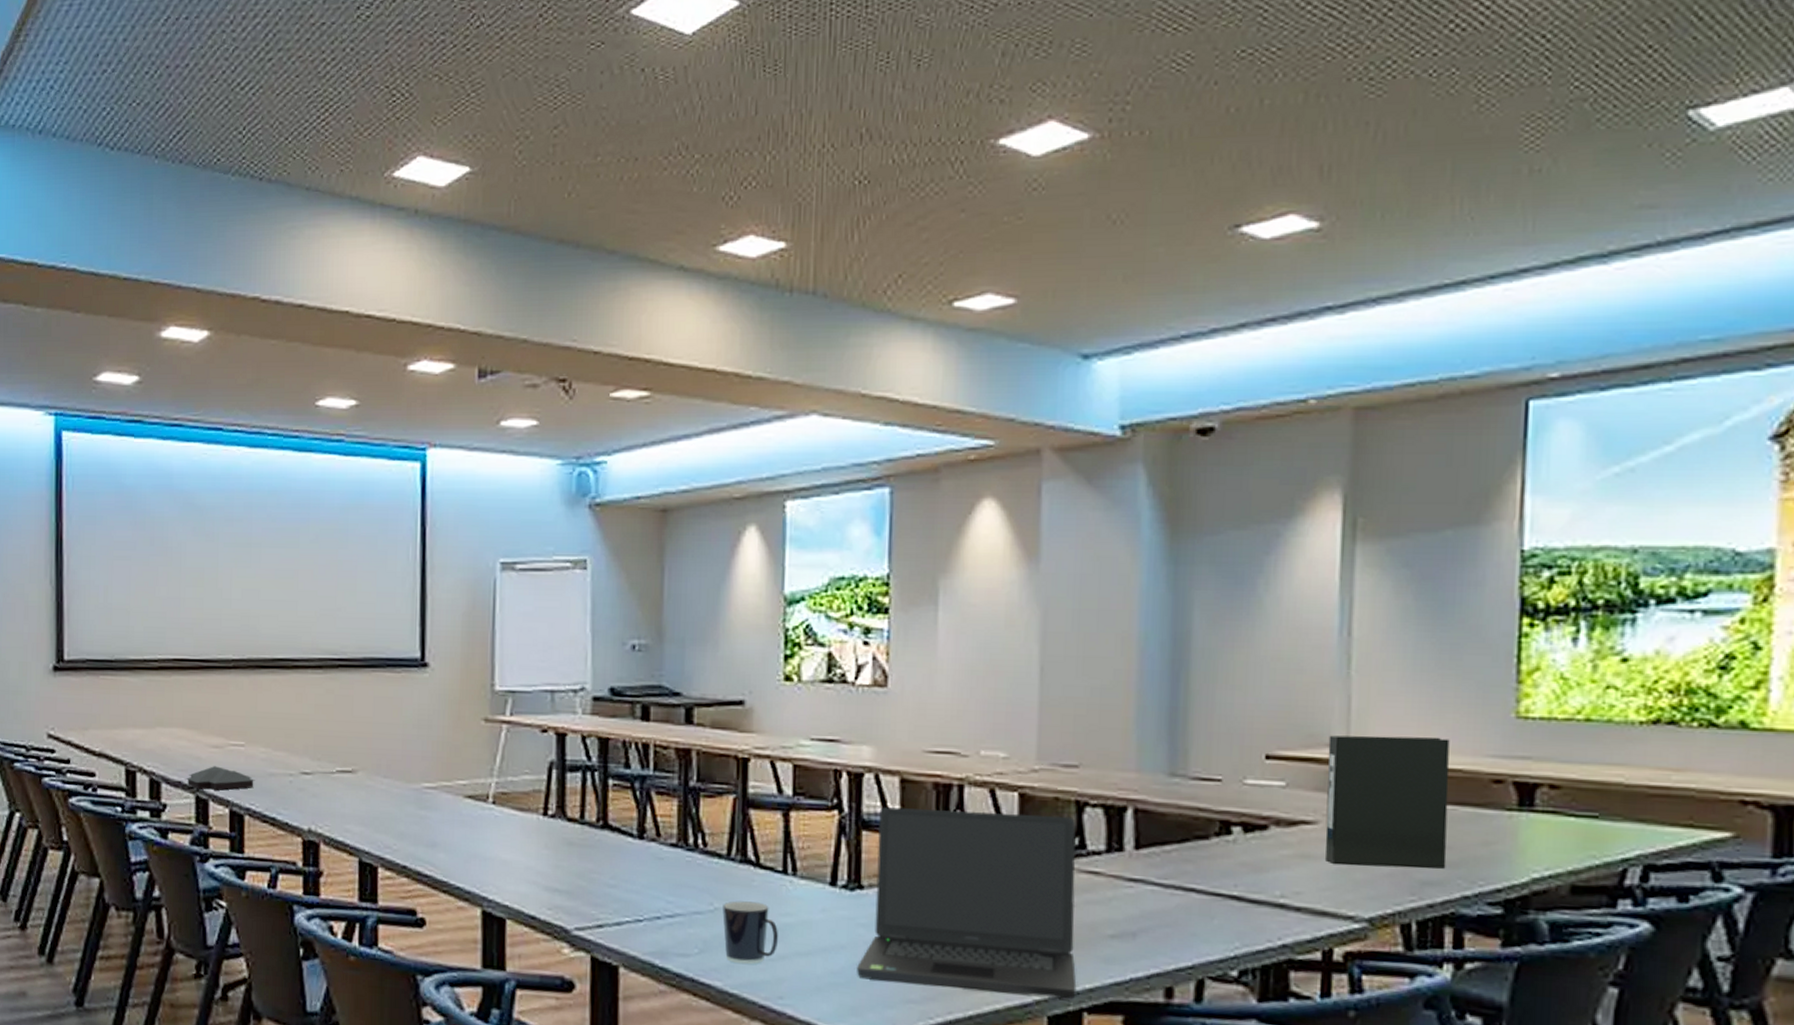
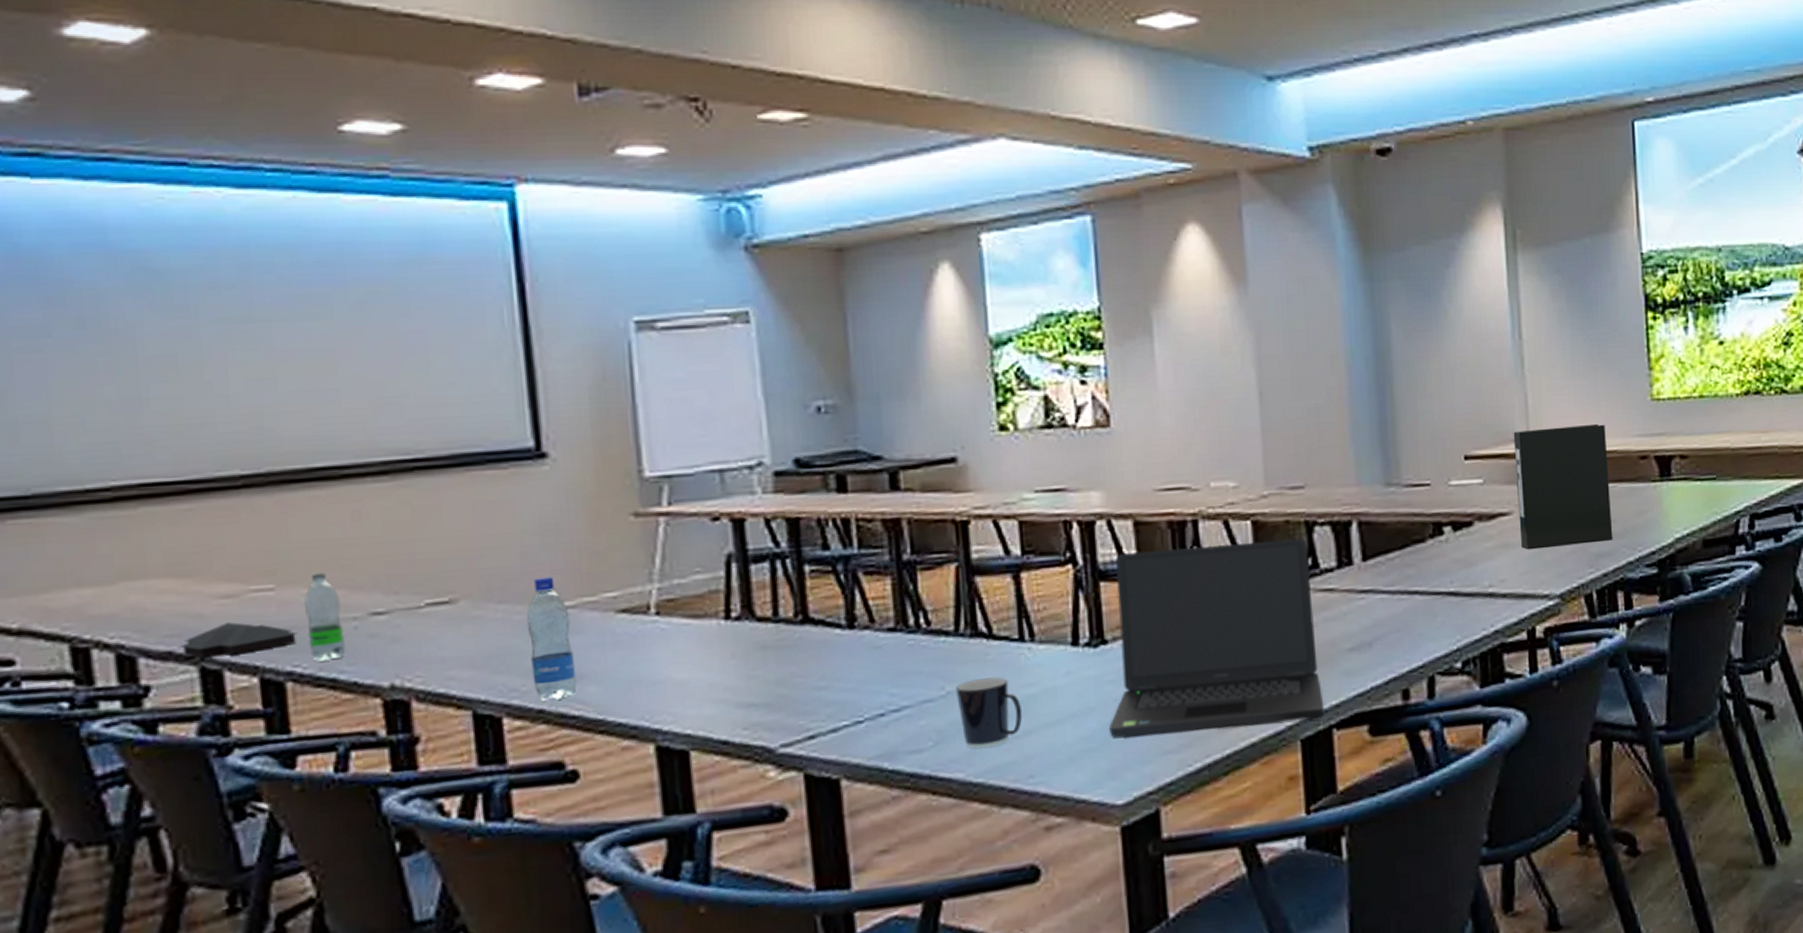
bottle: none [261,737,284,804] -> present [304,573,346,662]
bottle: none [401,762,432,860] -> present [526,577,577,701]

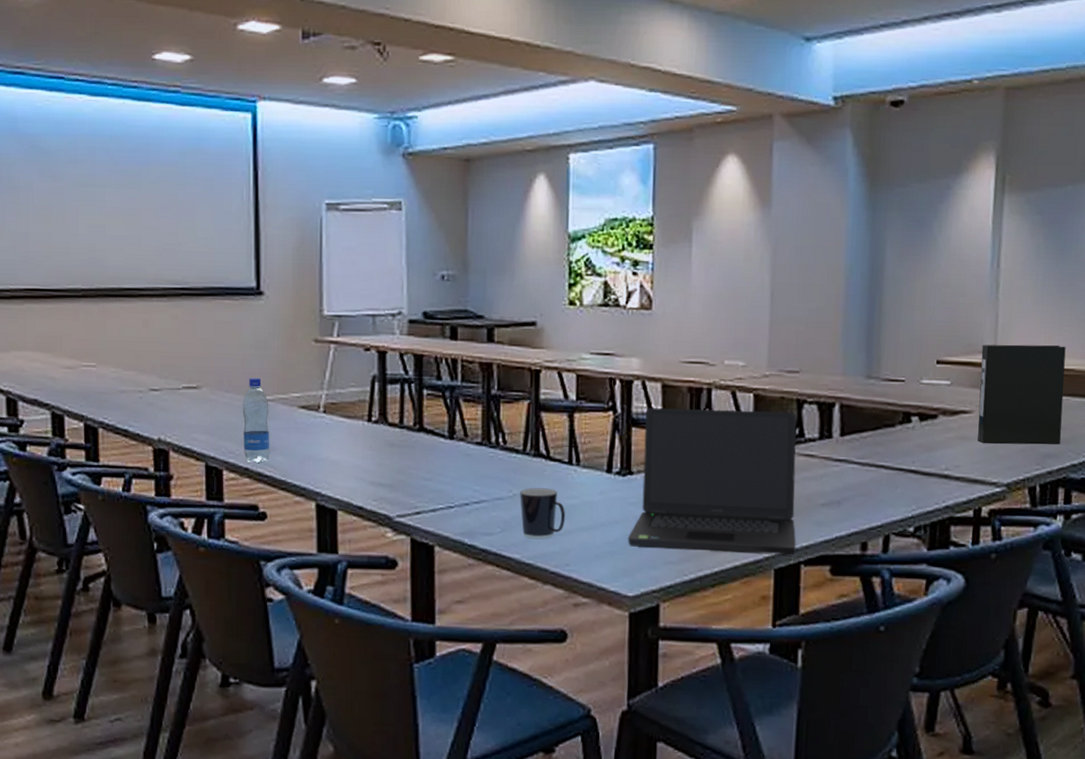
papers: present [179,622,298,658] -> none [41,385,107,407]
bottle: present [304,573,346,662] -> none [113,359,134,417]

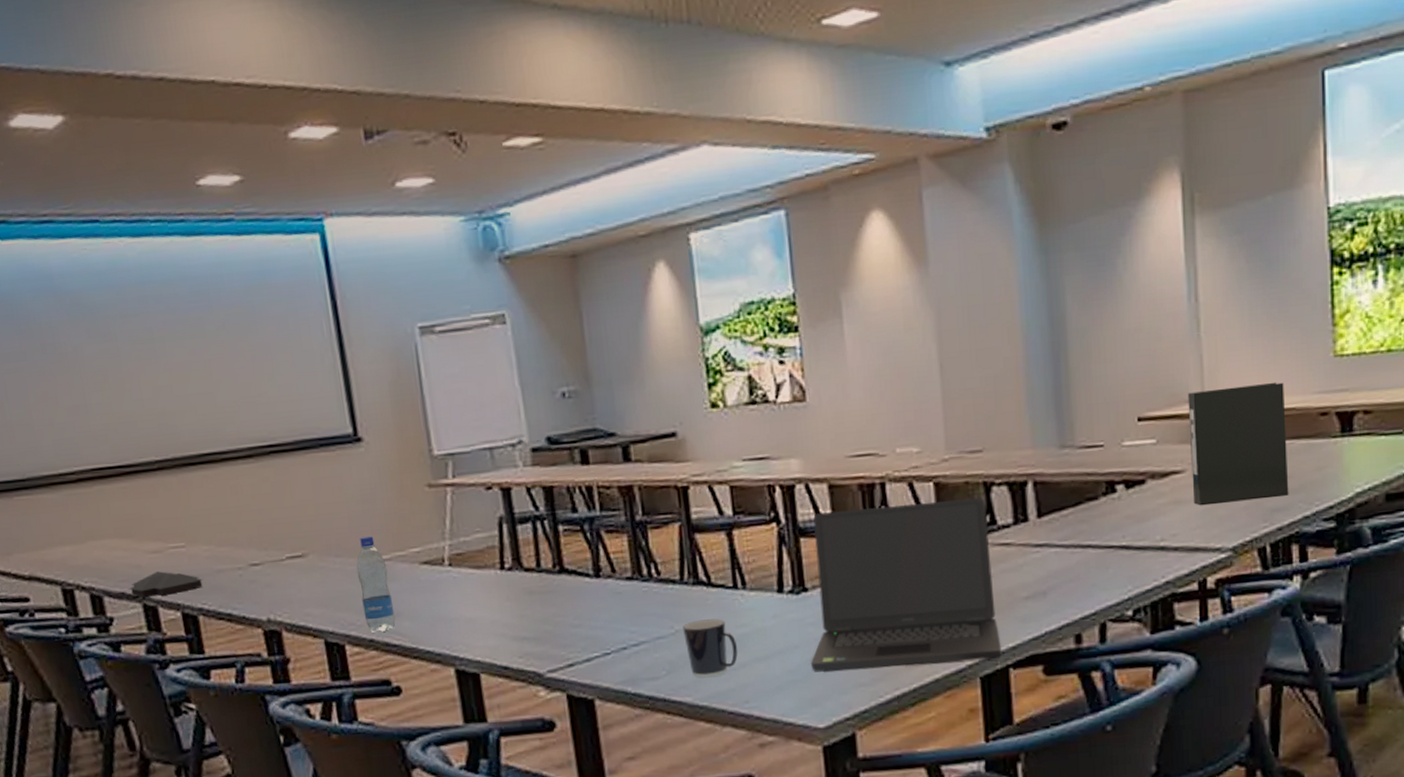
papers: none [41,385,107,407] -> present [128,571,203,597]

